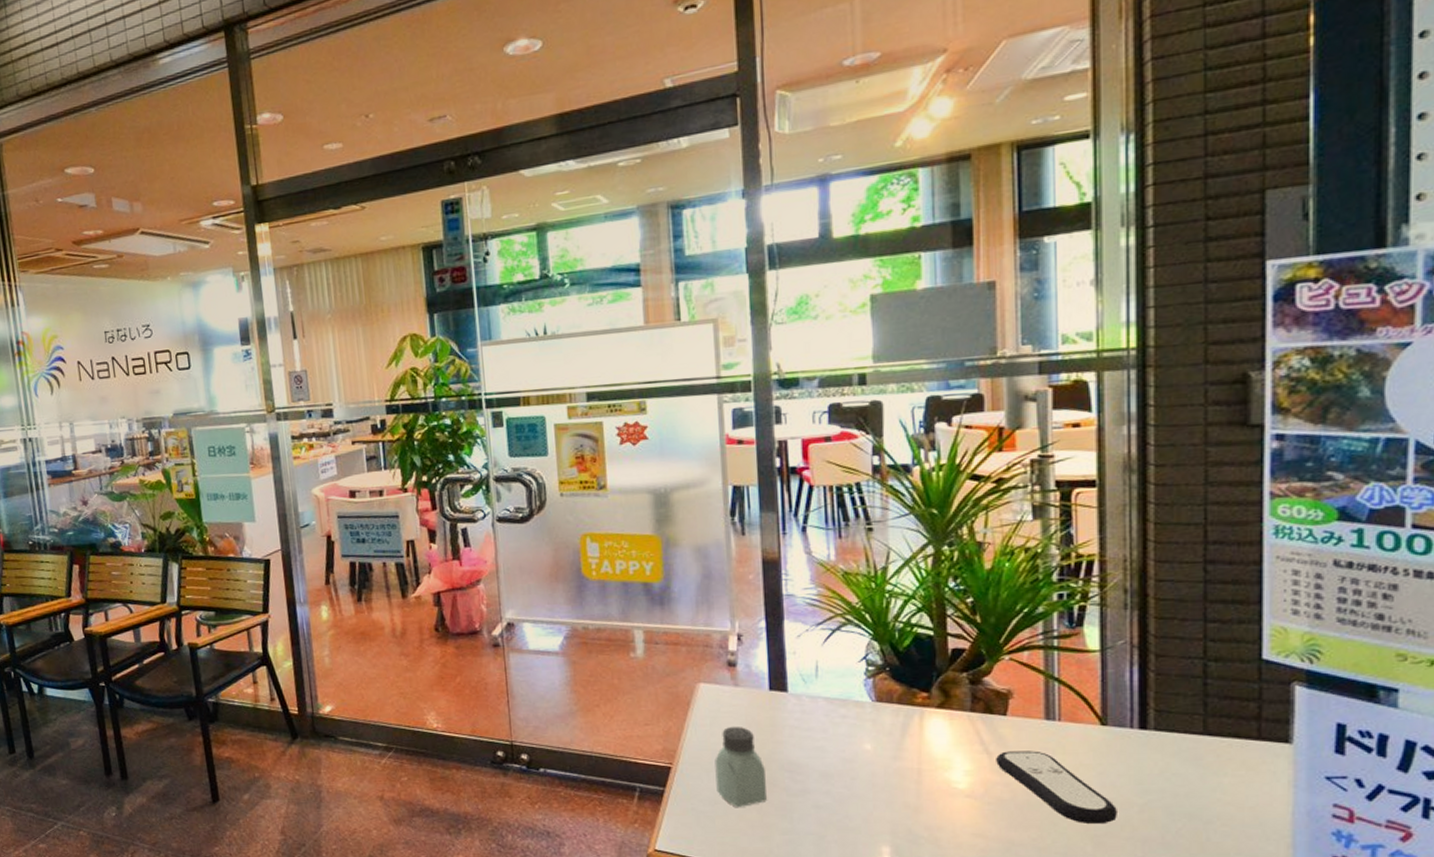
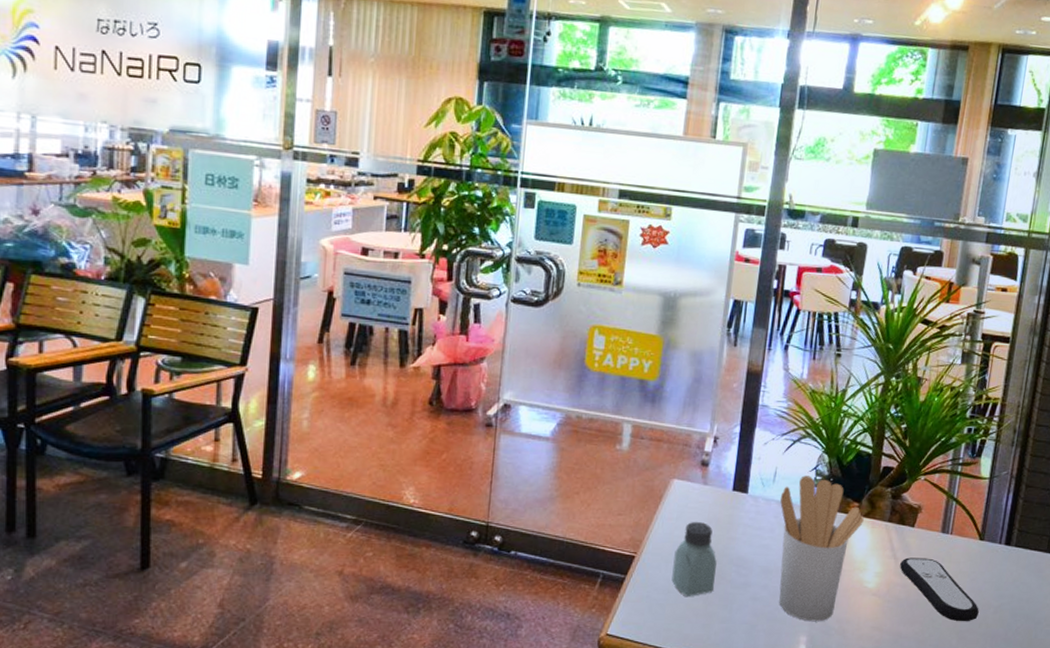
utensil holder: none [827,667,938,830] -> present [779,475,864,622]

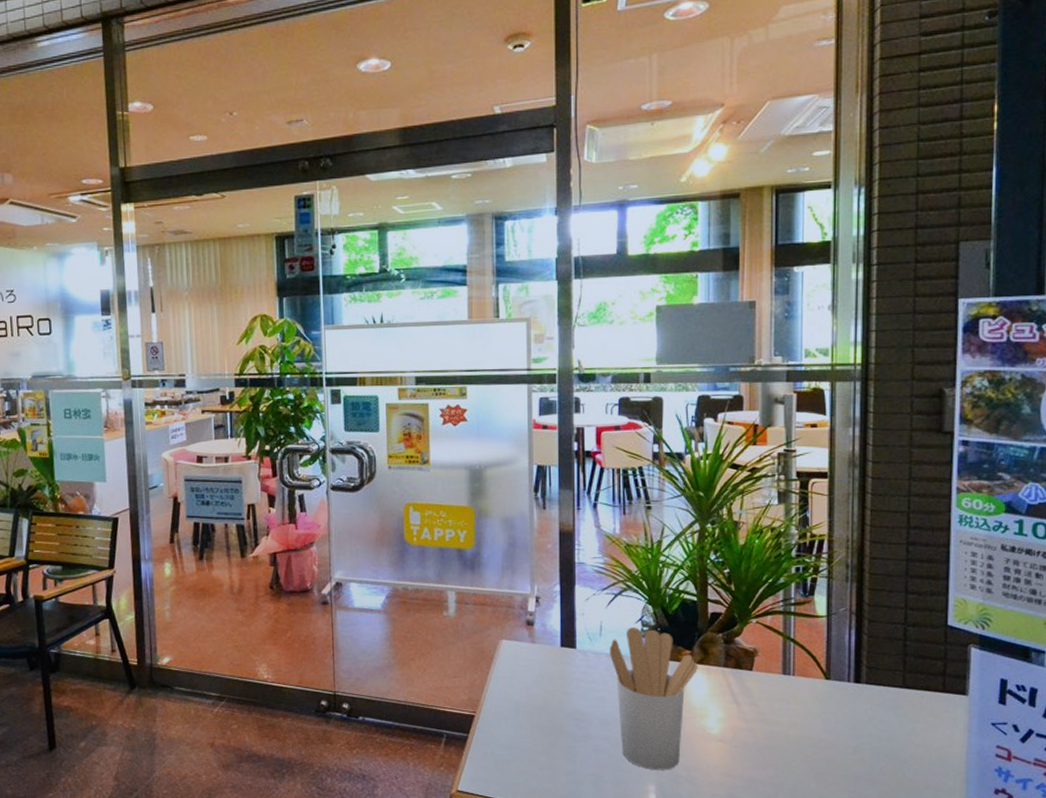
saltshaker: present [671,521,717,597] -> none [512,678,555,752]
remote control: present [900,557,979,622] -> none [743,701,836,764]

